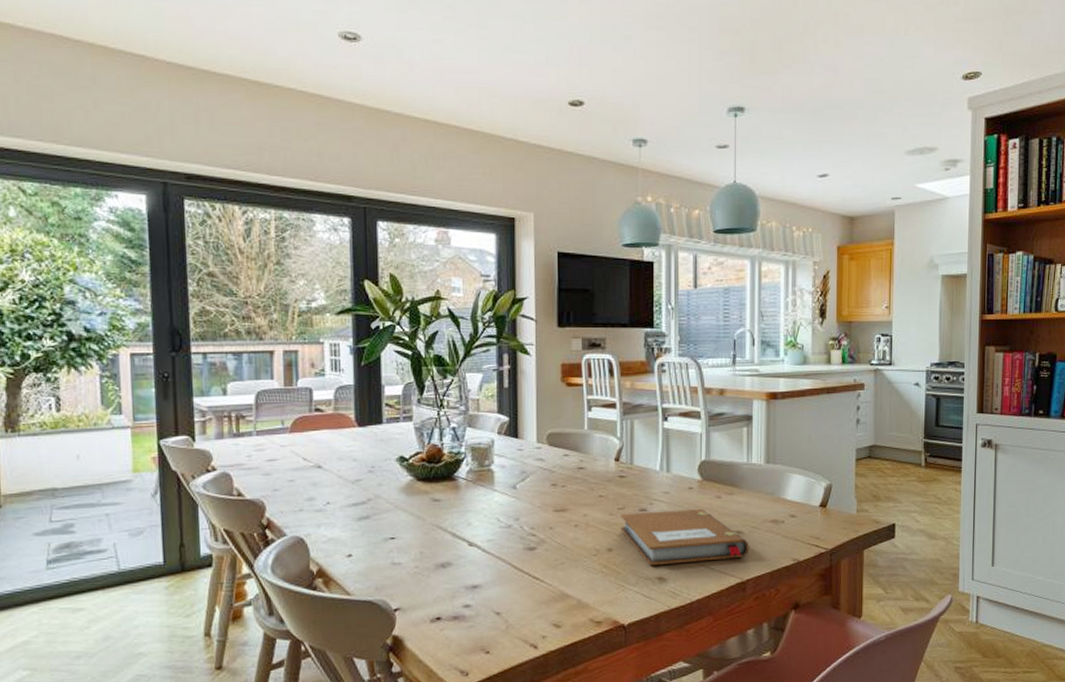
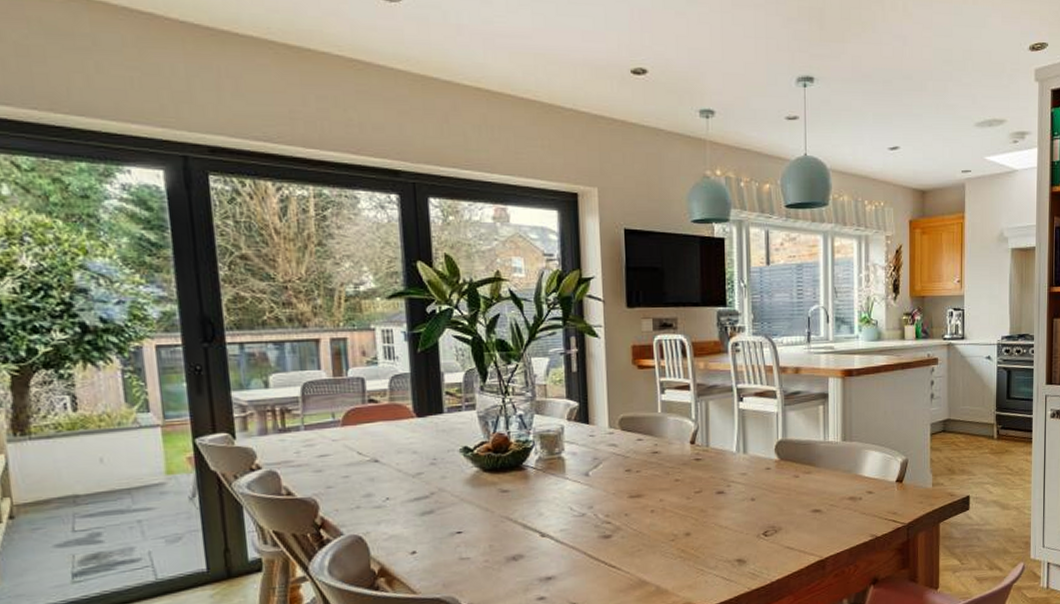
notebook: present [620,508,749,565] -> none [697,488,828,548]

